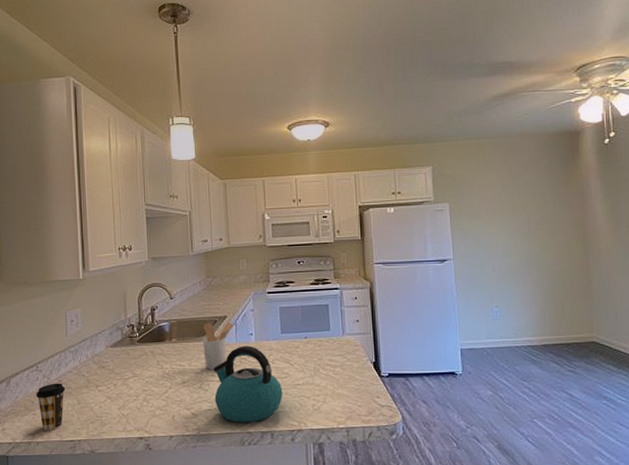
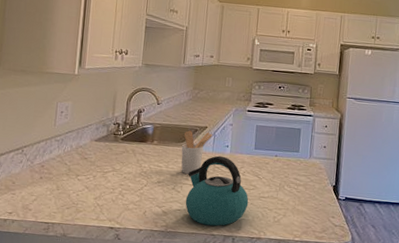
coffee cup: present [36,383,66,431] -> none [18,167,47,211]

